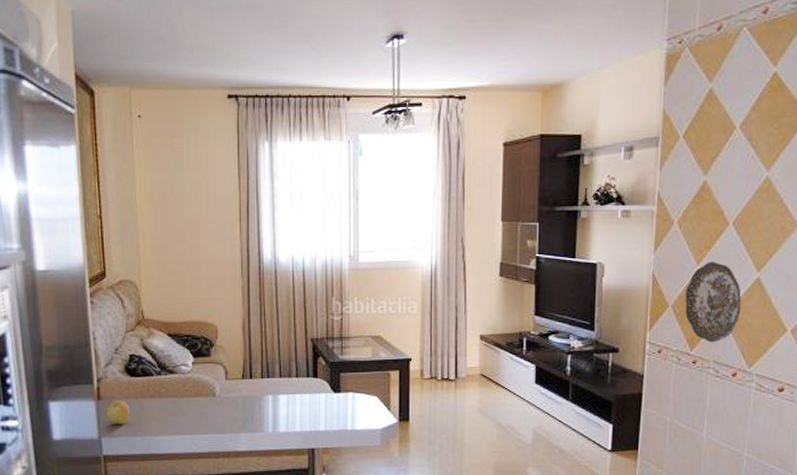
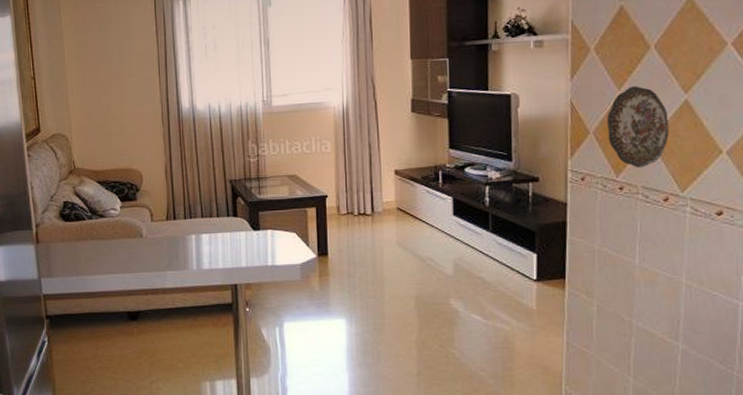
apple: present [107,400,130,425] -> none [45,244,66,266]

